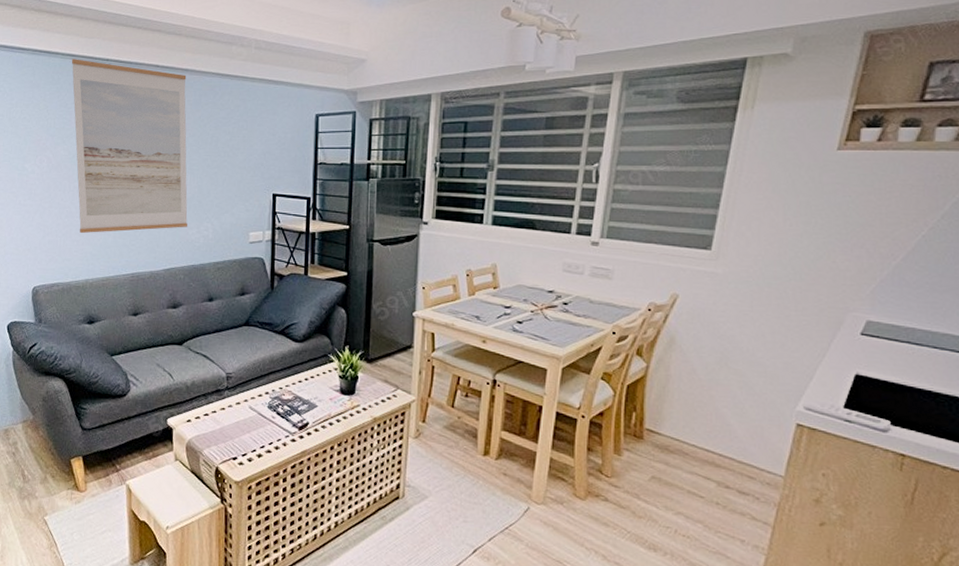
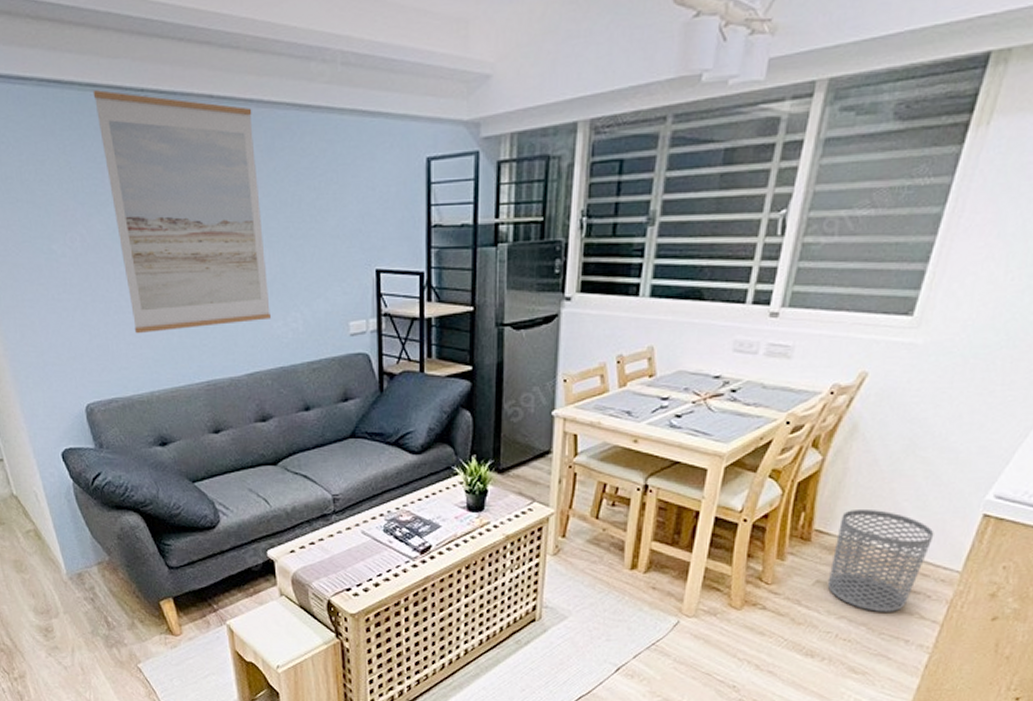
waste bin: none [662,412,754,511] -> present [827,510,934,612]

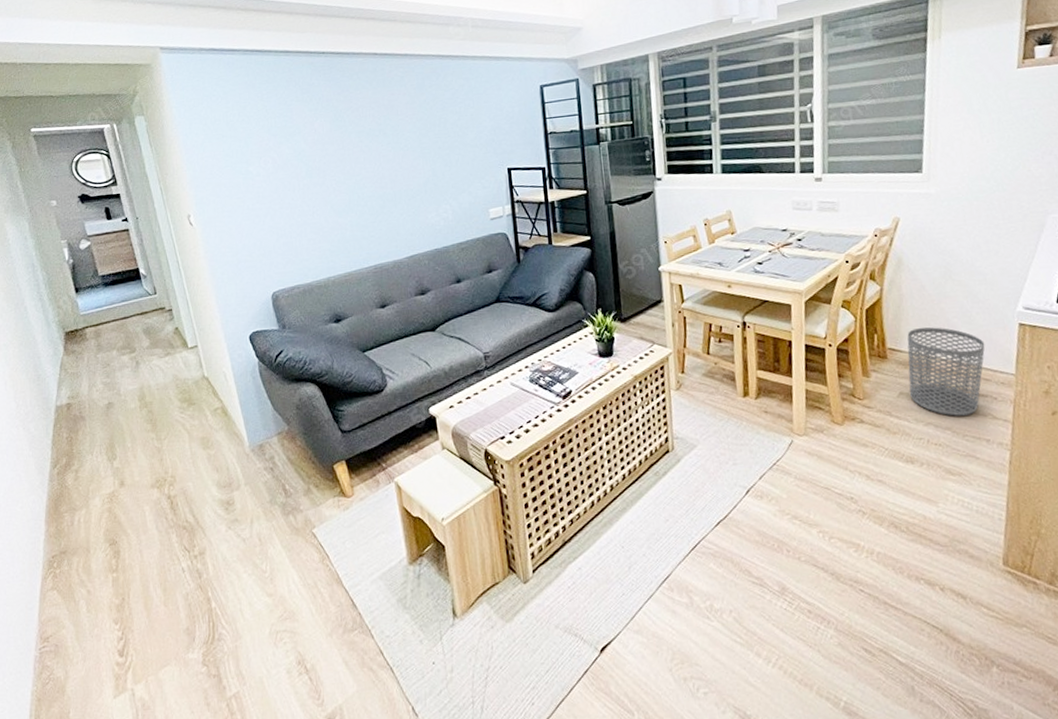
wall art: present [92,90,271,334] -> none [285,54,426,232]

